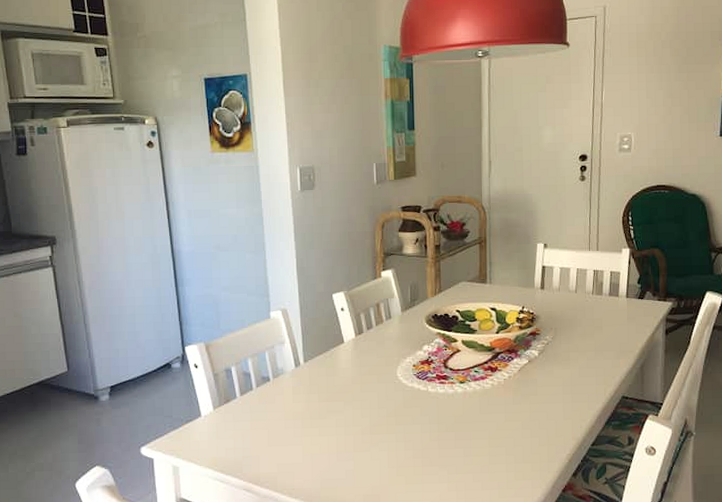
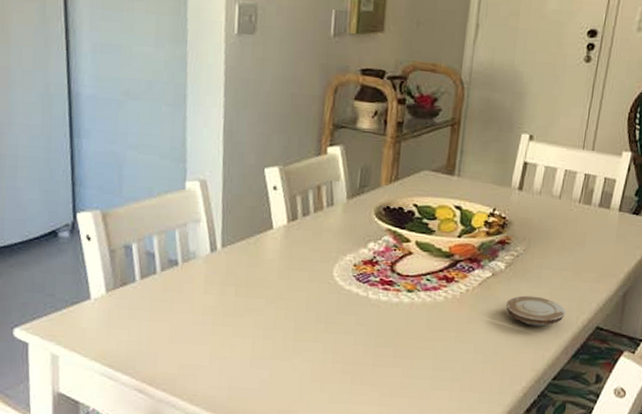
plate: none [543,376,595,401] -> present [506,295,566,326]

